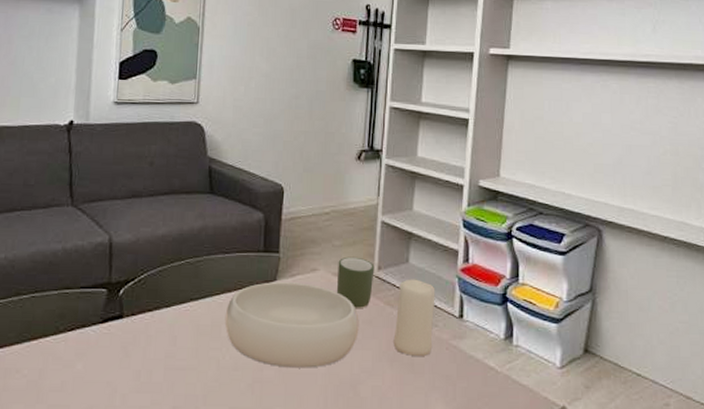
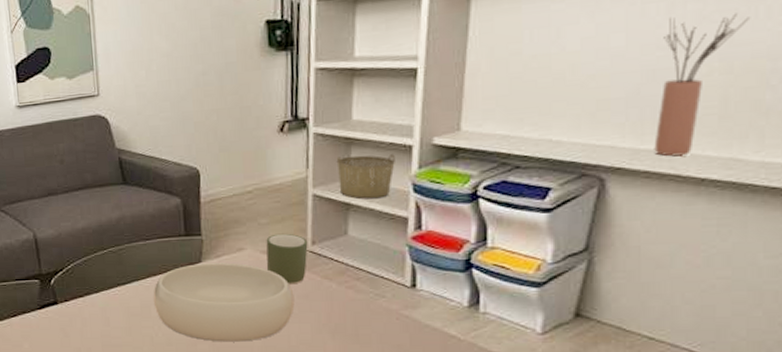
candle: present [393,279,435,356] -> none [334,251,382,327]
basket: none [403,188,450,231] -> present [336,153,395,199]
vase: none [633,106,686,217] -> present [654,13,751,157]

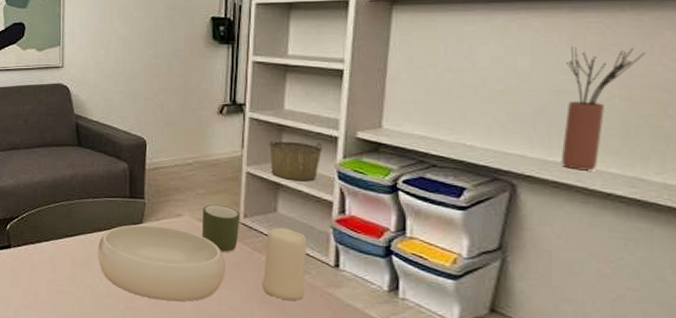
candle: none [334,251,382,327] -> present [262,227,307,301]

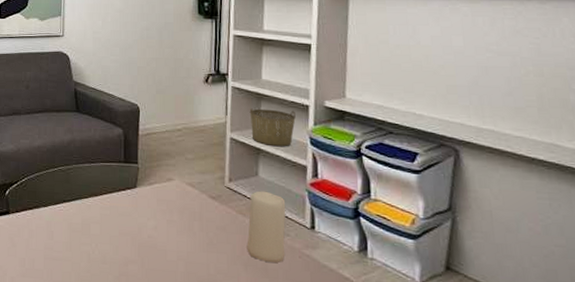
bowl: present [97,224,226,302] -> none [93,189,214,266]
mug: present [201,204,240,253] -> none [191,168,226,217]
vase: present [561,46,646,171] -> none [490,28,551,138]

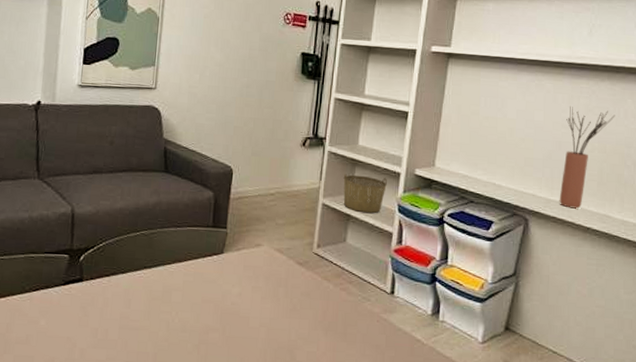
candle: present [246,190,286,263] -> none [328,257,370,327]
vase: none [490,28,551,138] -> present [559,105,616,209]

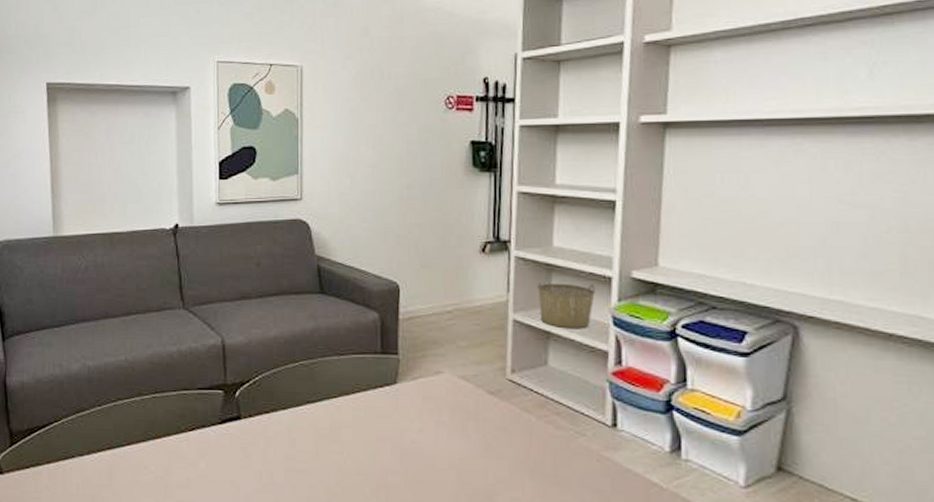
vase: present [559,105,616,209] -> none [842,173,921,310]

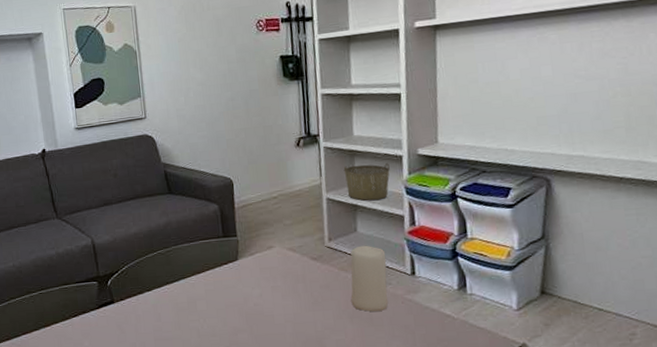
candle: none [533,383,582,468] -> present [350,245,388,312]

